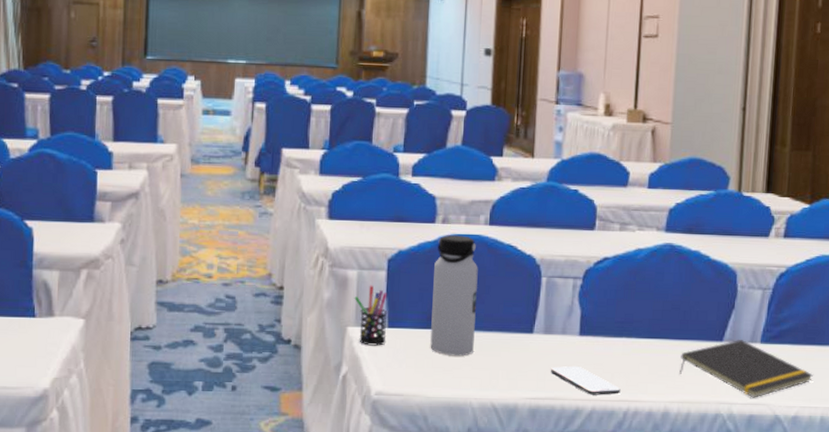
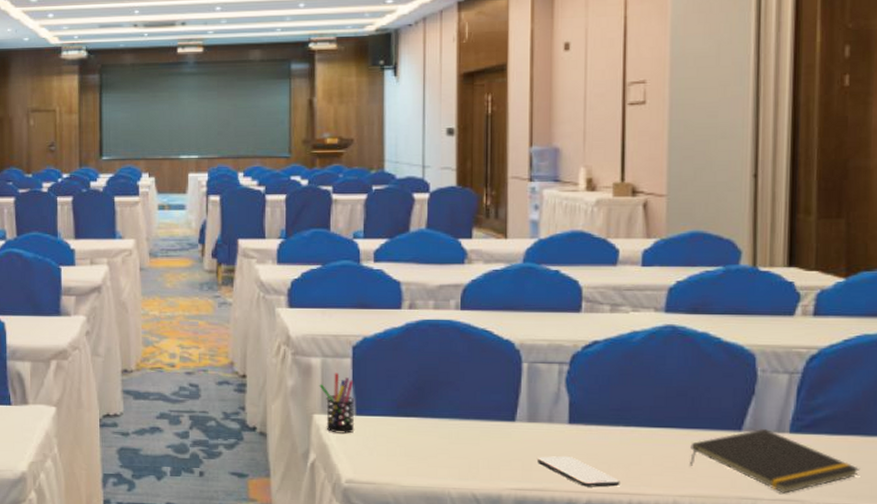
water bottle: present [430,235,478,357] -> none [402,321,451,445]

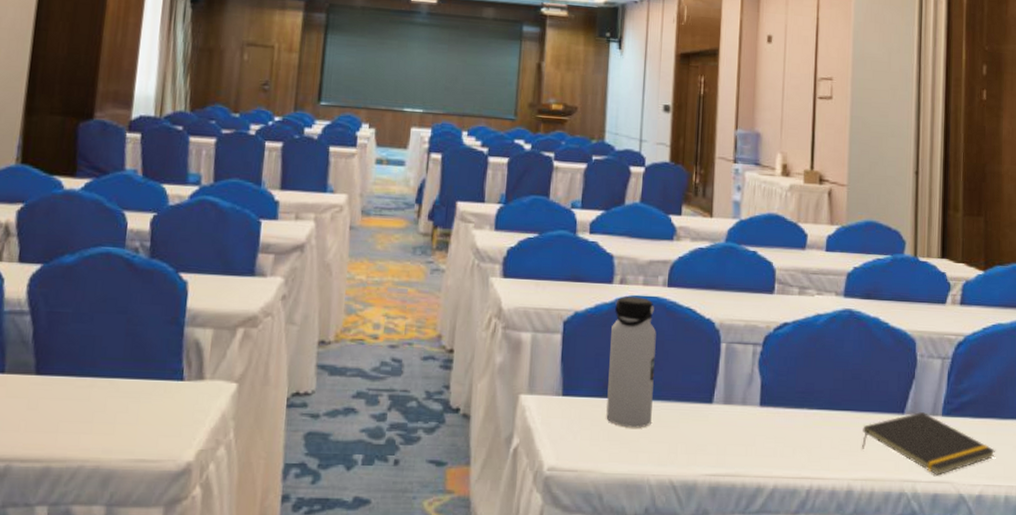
pen holder: present [319,373,355,434] -> none [527,349,563,416]
water bottle: none [402,321,451,445] -> present [606,296,656,428]
smartphone: present [538,455,620,487] -> none [731,439,803,472]

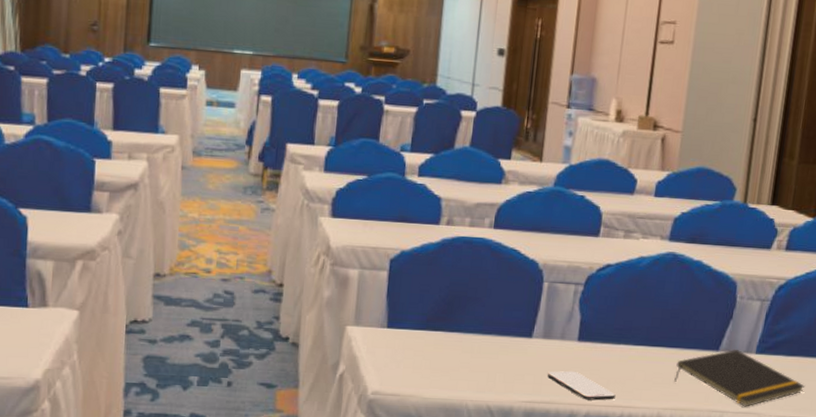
water bottle: present [606,296,656,428] -> none [429,237,481,359]
smartphone: none [731,439,803,472] -> present [548,371,616,401]

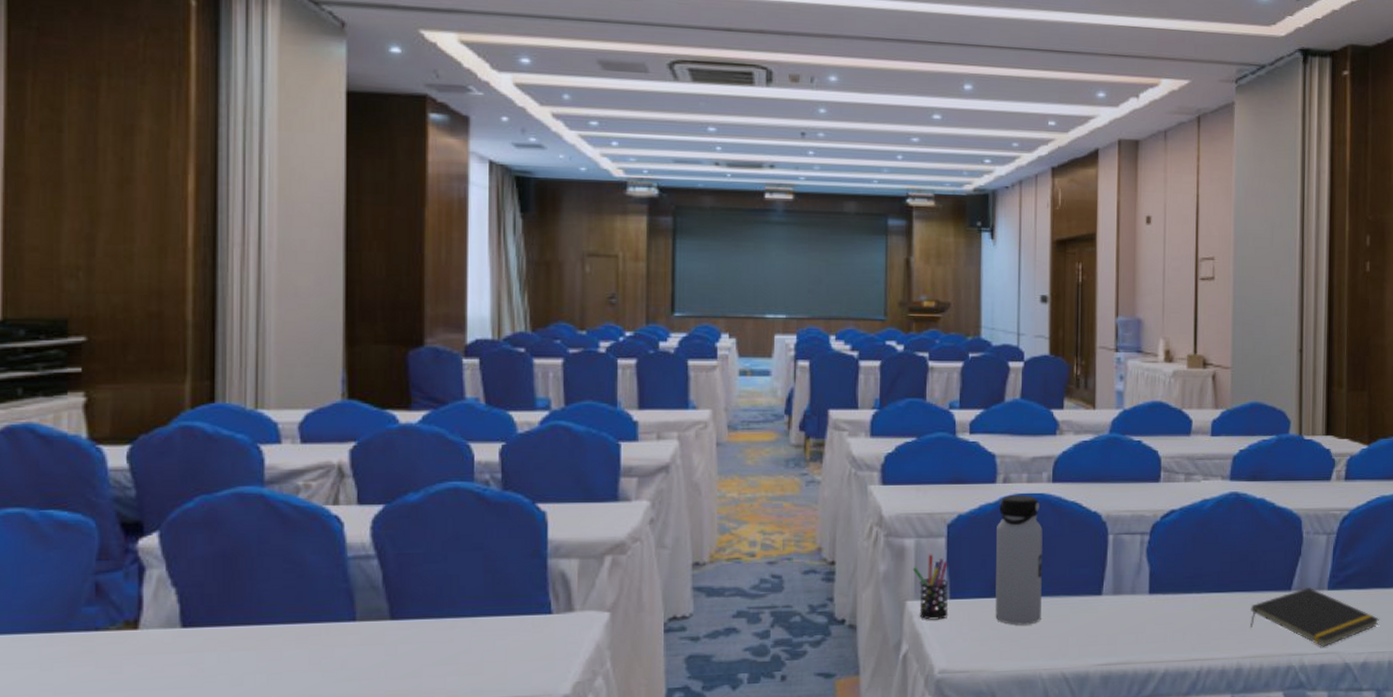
pen holder: none [354,285,388,346] -> present [912,554,949,620]
water bottle: none [429,237,481,359] -> present [995,495,1043,625]
smartphone: present [548,371,616,401] -> none [1122,626,1193,656]

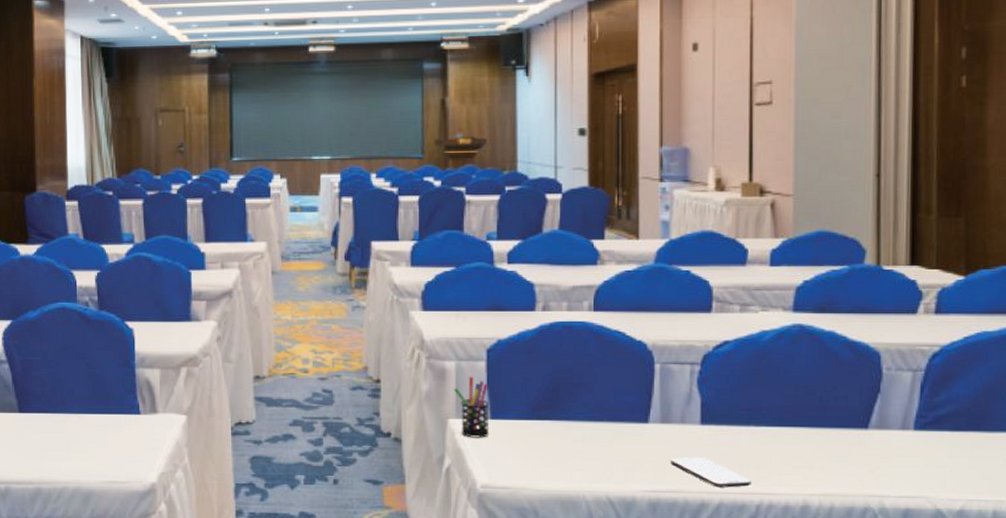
water bottle: present [995,495,1043,625] -> none [537,323,584,448]
smartphone: none [1122,626,1193,656] -> present [671,456,751,488]
notepad: present [1250,588,1380,647] -> none [819,427,982,490]

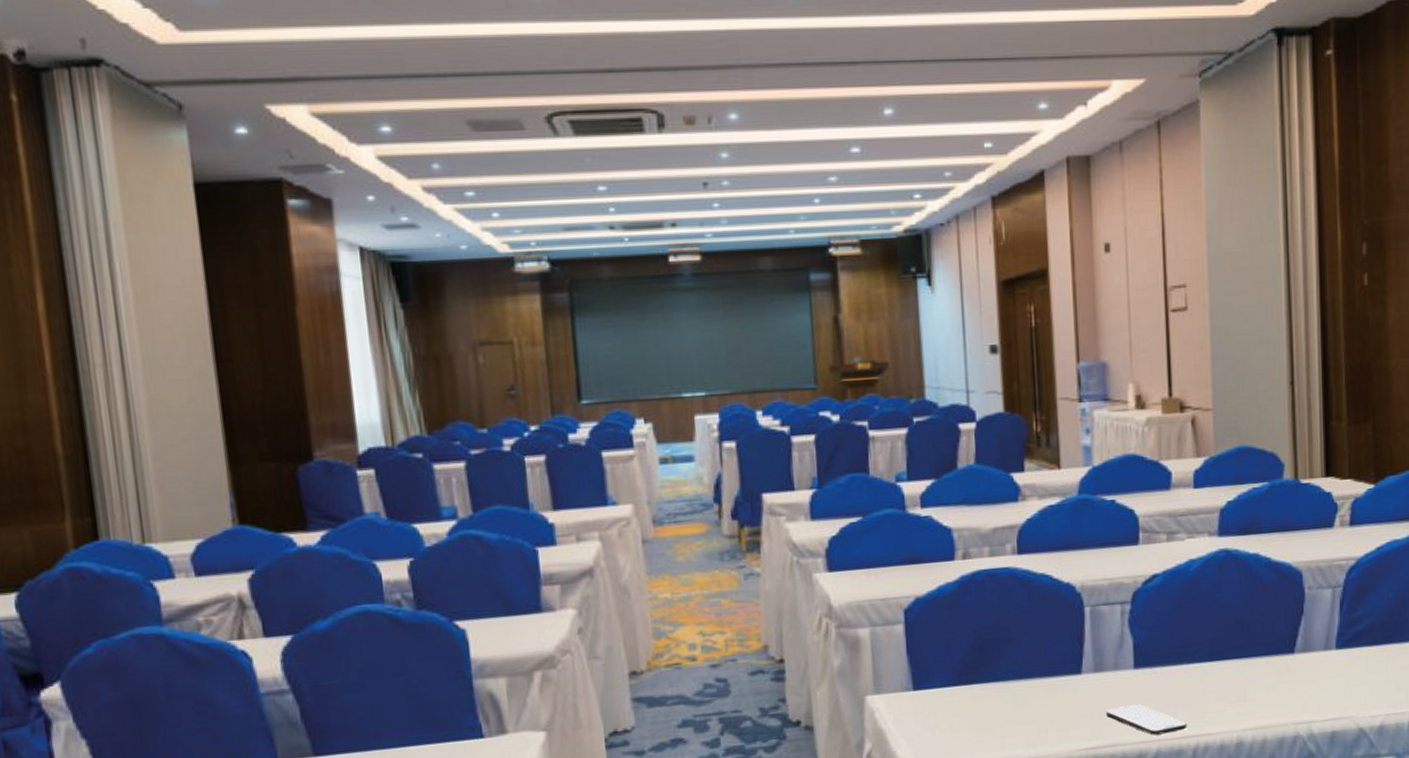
pen holder: present [453,376,490,438] -> none [869,643,913,715]

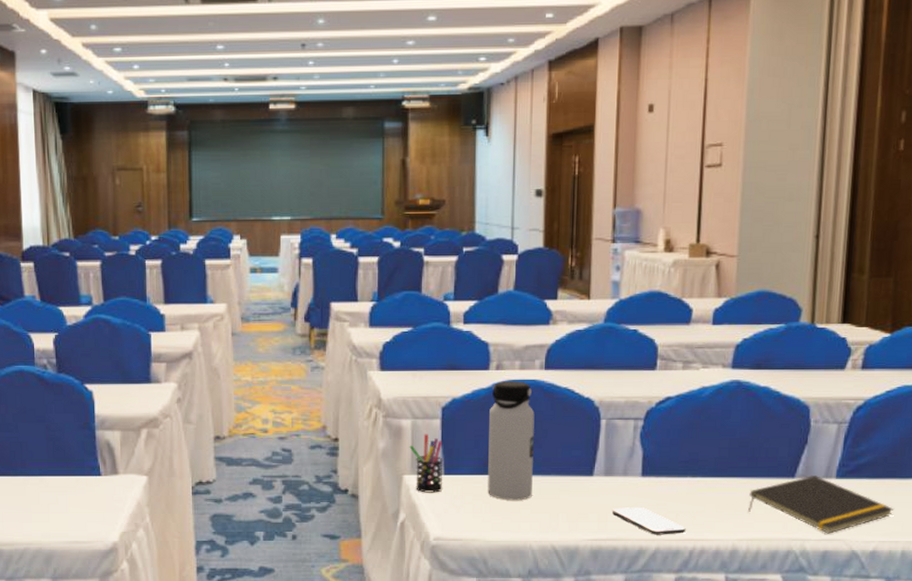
pen holder: none [869,643,913,715] -> present [409,434,444,493]
water bottle: none [959,570,1016,713] -> present [487,381,535,501]
notepad: none [1250,648,1397,713] -> present [748,476,895,534]

